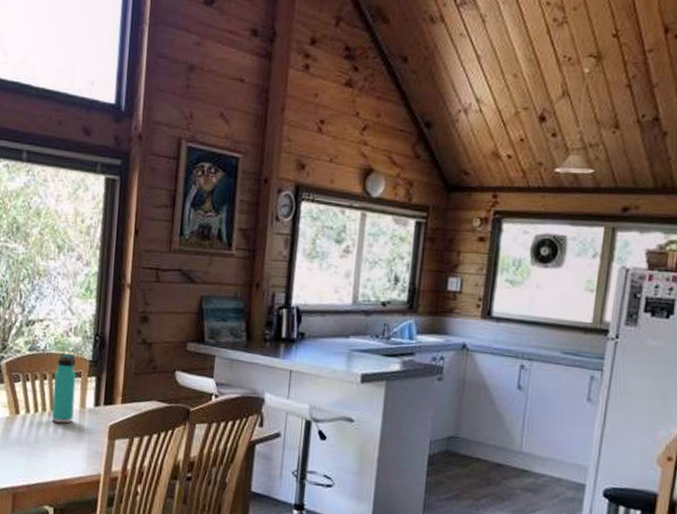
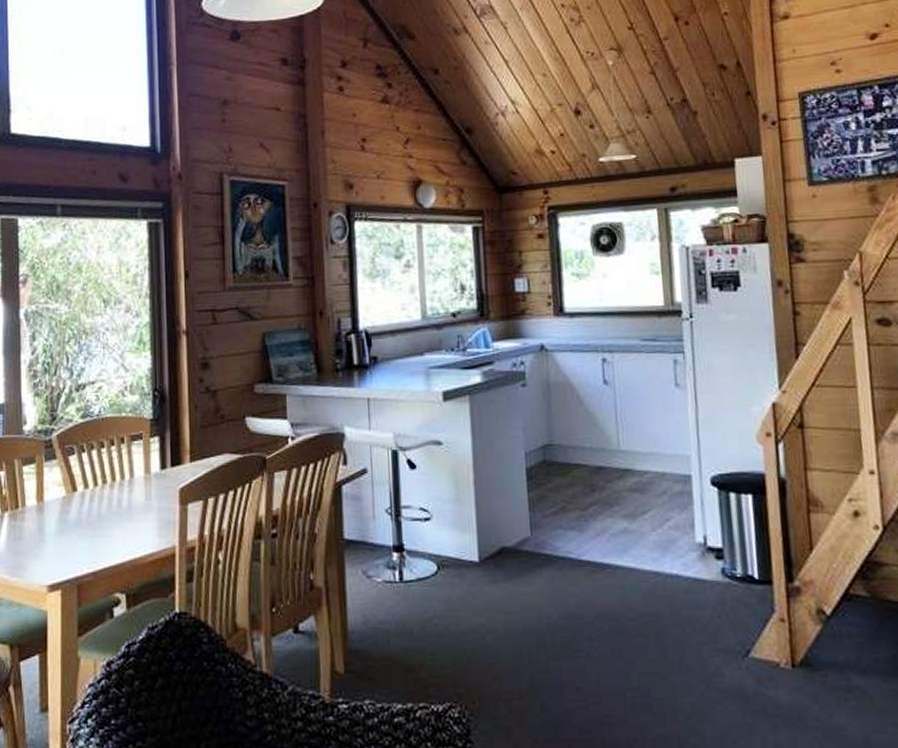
thermos bottle: present [52,353,77,424] -> none [112,414,138,495]

